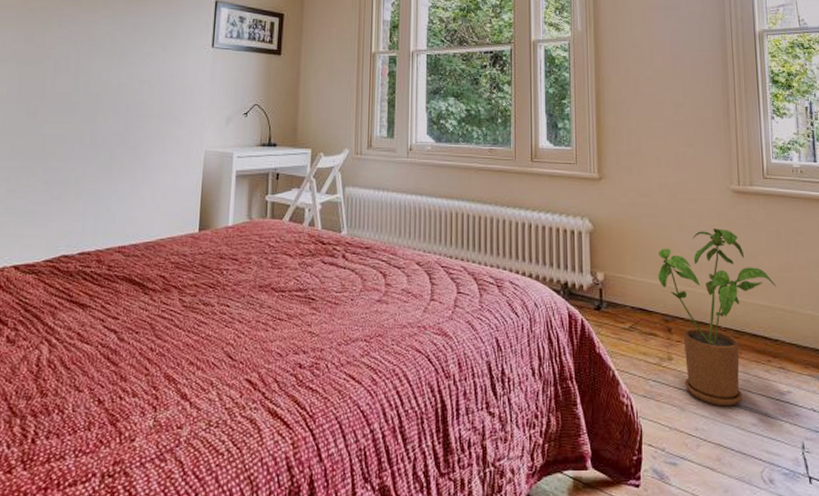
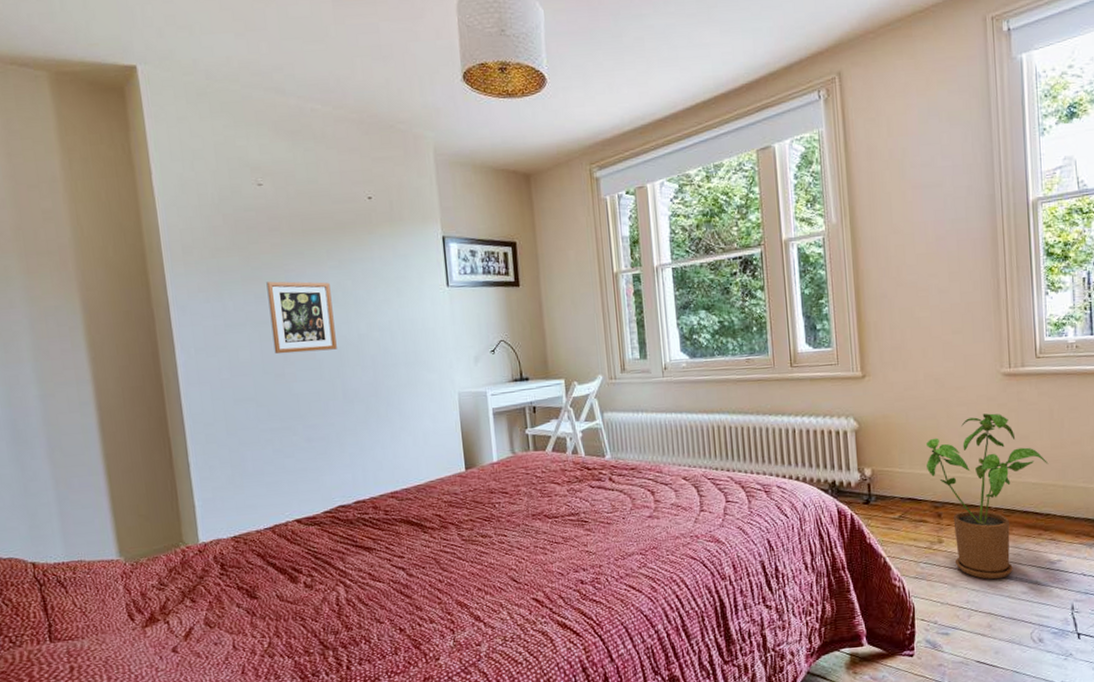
picture frame: none [31,23,100,95] -> present [266,281,337,354]

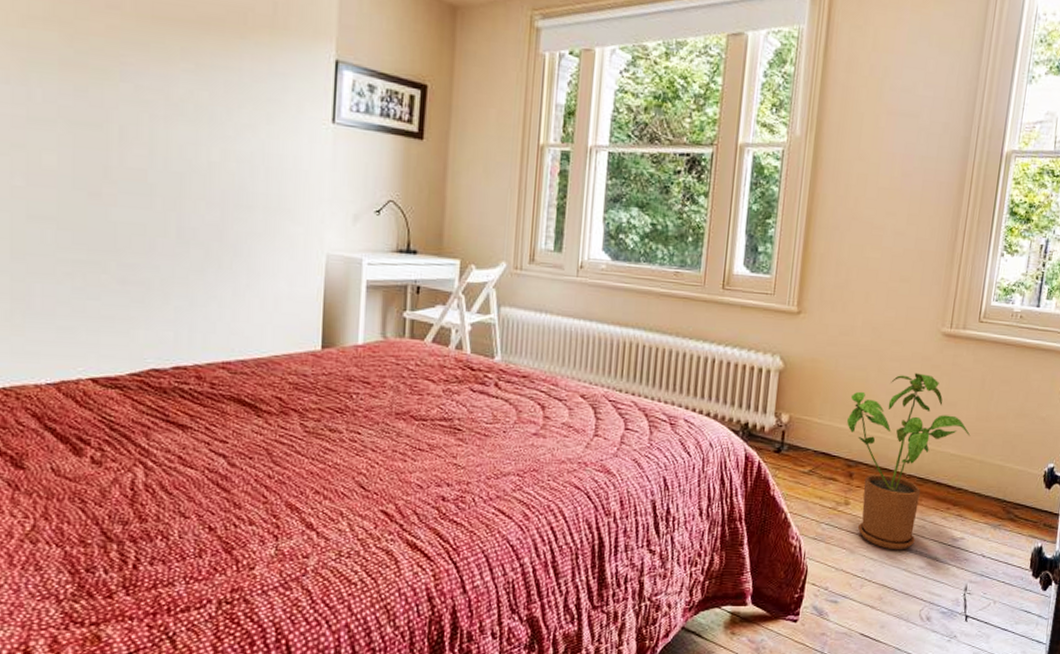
picture frame: present [266,281,337,354] -> none [91,72,179,175]

